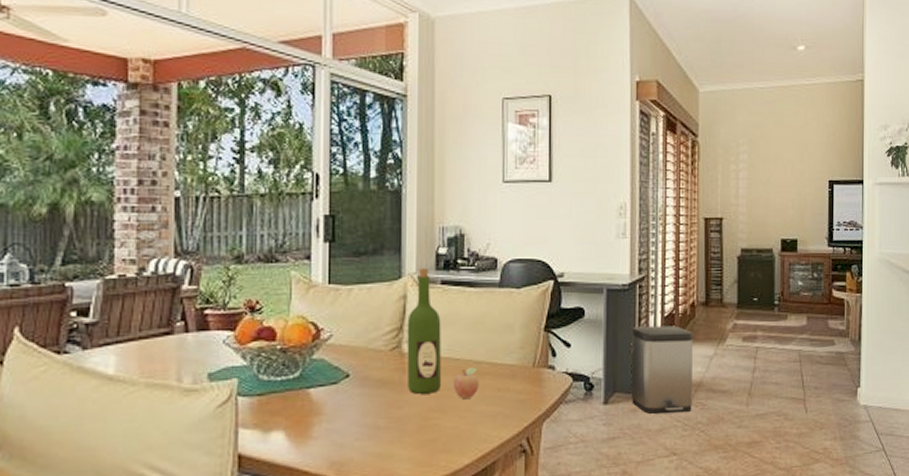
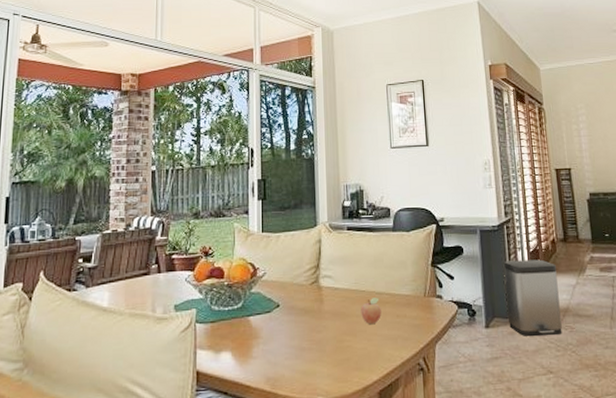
wine bottle: present [406,267,441,394] -> none [322,217,351,320]

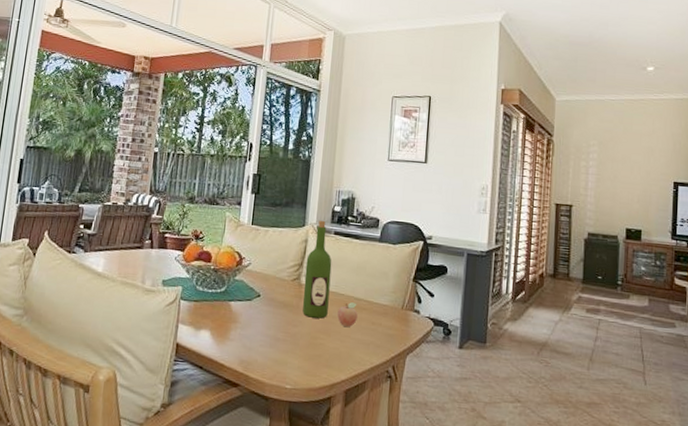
wine bottle: none [322,217,351,320] -> present [303,220,332,319]
pedal bin: present [504,259,562,336] -> none [483,287,541,367]

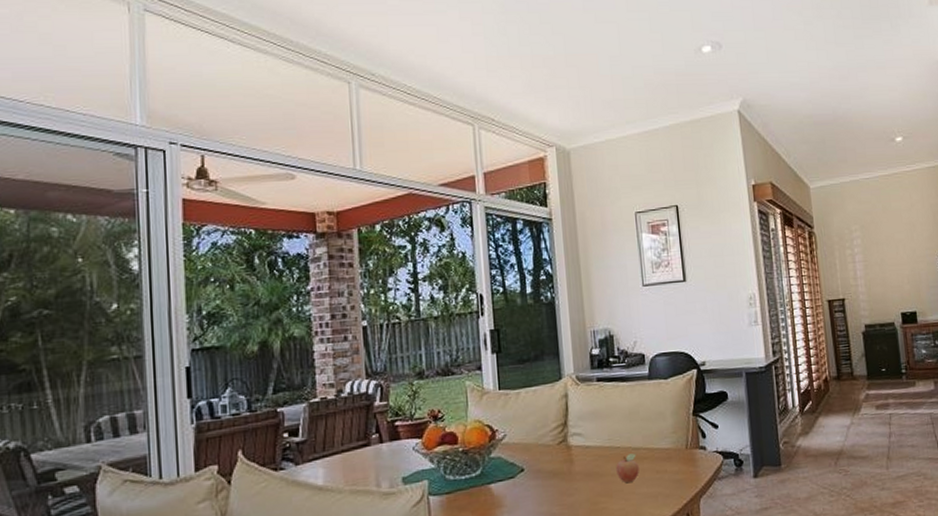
wine bottle: present [303,220,332,319] -> none [570,367,605,482]

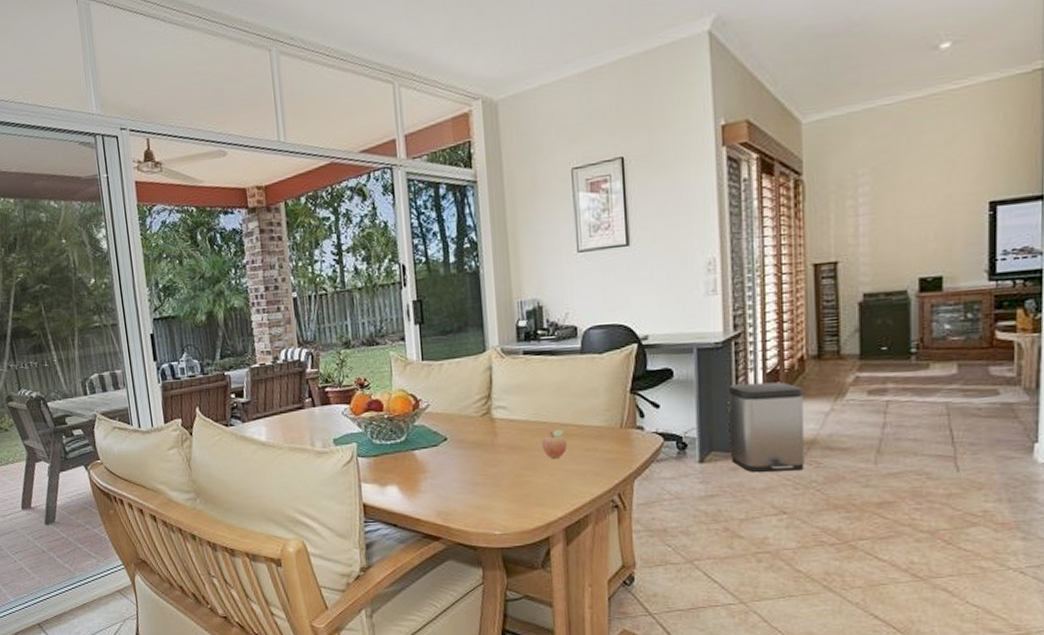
pedal bin: none [773,400,836,484] -> present [729,381,804,472]

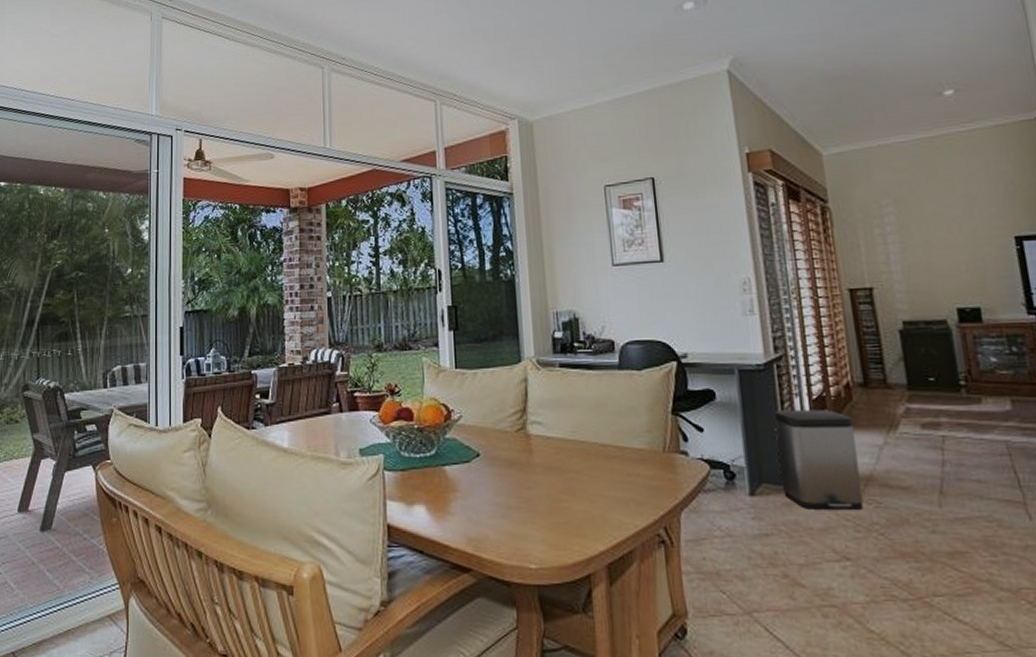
fruit: present [542,429,567,459] -> none [580,450,607,483]

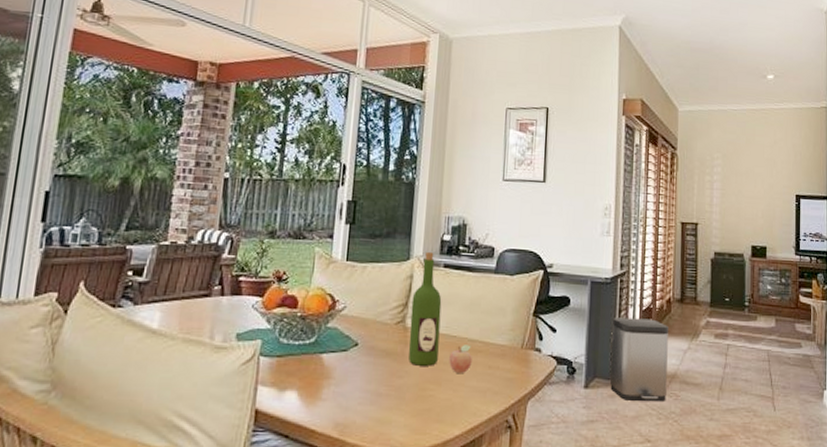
wine bottle: none [529,351,568,475] -> present [408,251,442,366]
fruit: none [580,450,607,483] -> present [449,345,472,374]

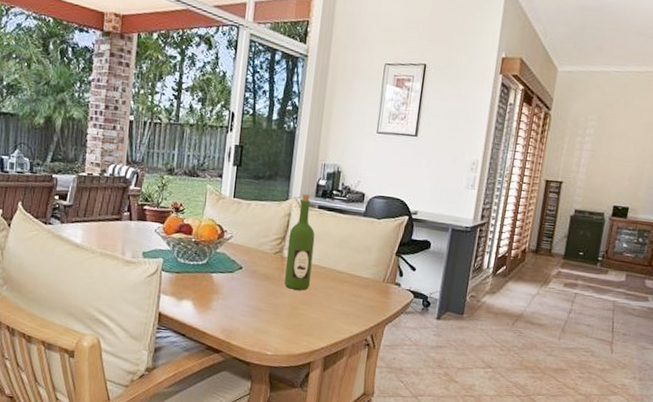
fruit: present [449,345,472,374] -> none [319,275,339,299]
pedal bin: present [610,317,669,401] -> none [460,262,521,336]

